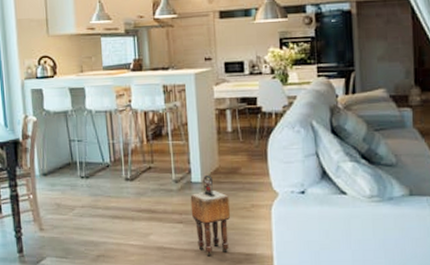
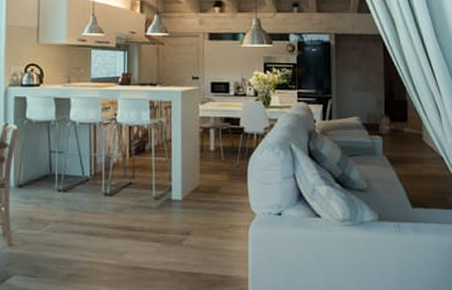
stool: present [190,174,231,257] -> none [169,193,209,278]

